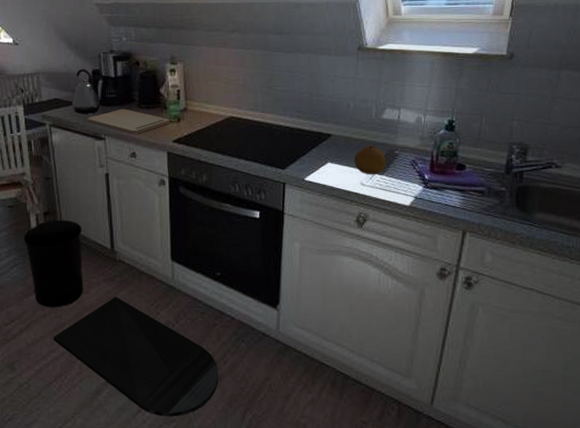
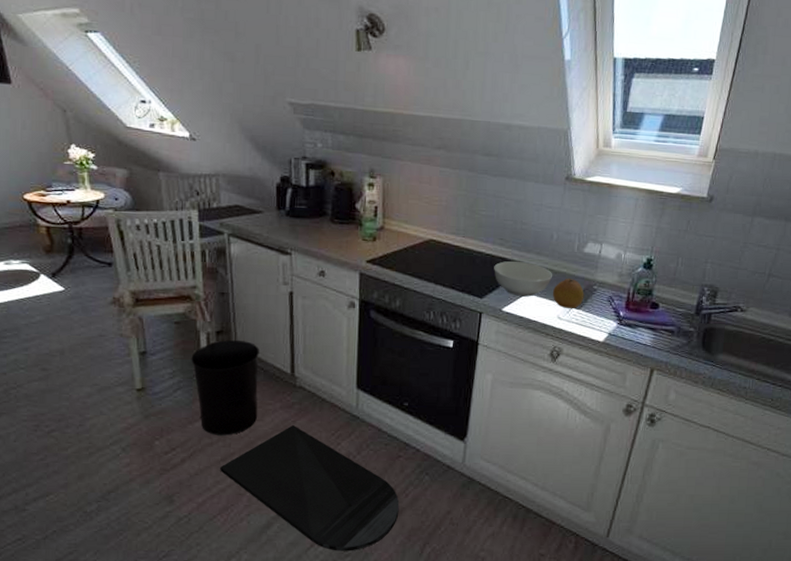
kettle: present [72,68,100,114] -> none [255,174,288,225]
cutting board: present [88,109,170,135] -> none [272,222,364,252]
bowl: none [294,131,353,166] -> present [494,260,553,297]

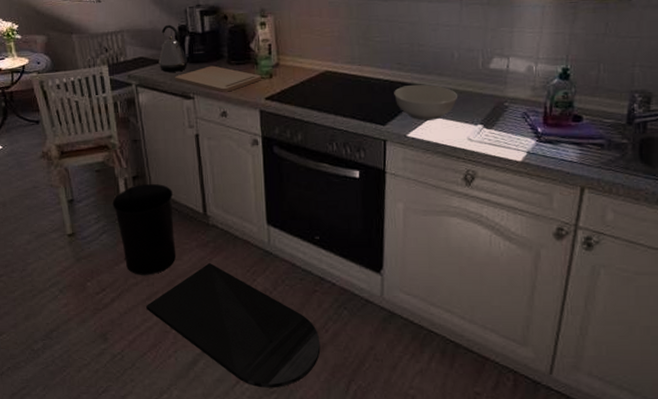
kettle: none [255,174,288,225] -> present [158,24,188,72]
cutting board: none [272,222,364,252] -> present [175,65,261,93]
fruit: present [552,277,584,309] -> none [459,96,495,130]

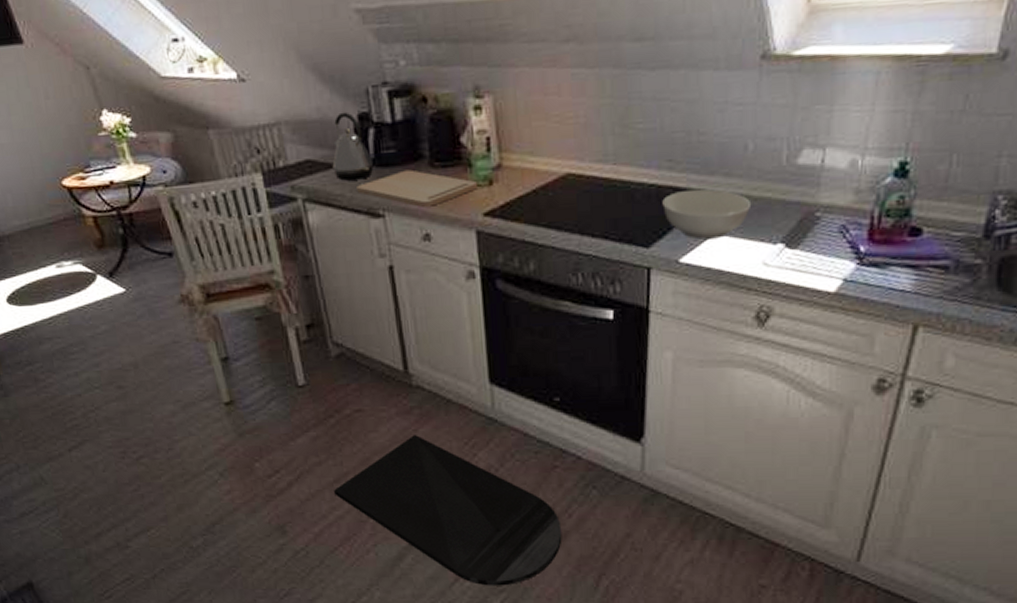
waste bin: present [112,183,177,275] -> none [280,333,371,452]

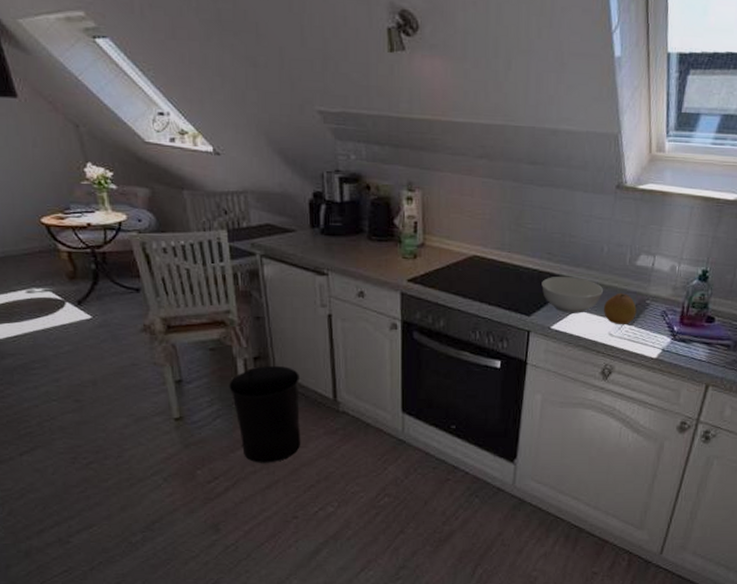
waste bin: none [280,333,371,452] -> present [229,365,301,463]
kettle: present [332,112,374,181] -> none [288,189,323,244]
door mat: present [334,434,562,586] -> none [265,450,450,575]
cutting board: present [357,169,477,209] -> none [307,240,404,272]
fruit: none [752,204,802,250] -> present [603,292,637,325]

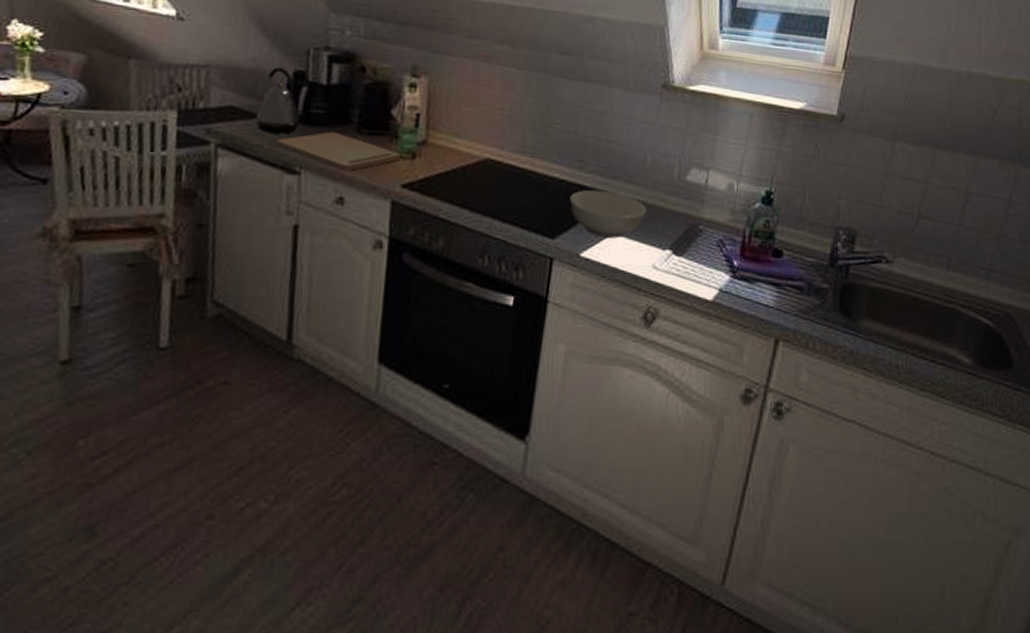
waste bin: present [229,365,301,463] -> none [145,290,245,432]
kettle: none [288,189,323,244] -> present [256,66,300,134]
cutting board: none [307,240,404,272] -> present [276,131,400,172]
fruit: present [603,292,637,325] -> none [645,214,687,256]

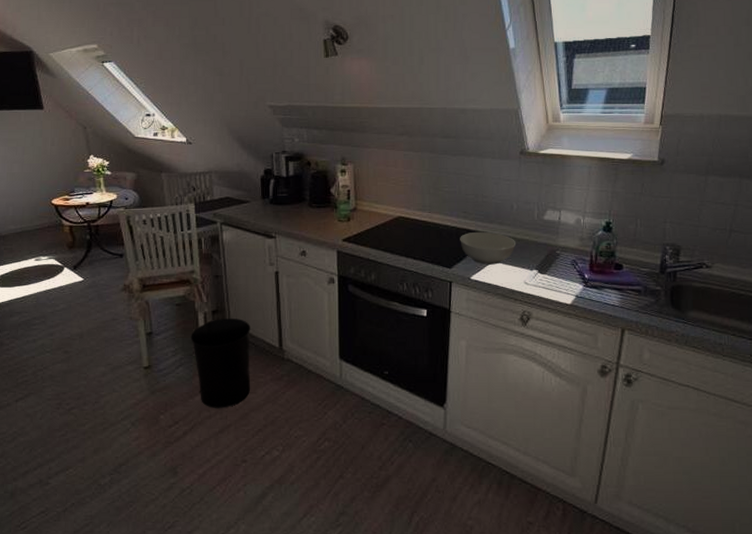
waste bin: none [145,290,245,432] -> present [191,318,251,408]
kettle: present [256,66,300,134] -> none [243,168,272,212]
cutting board: present [276,131,400,172] -> none [259,208,339,234]

